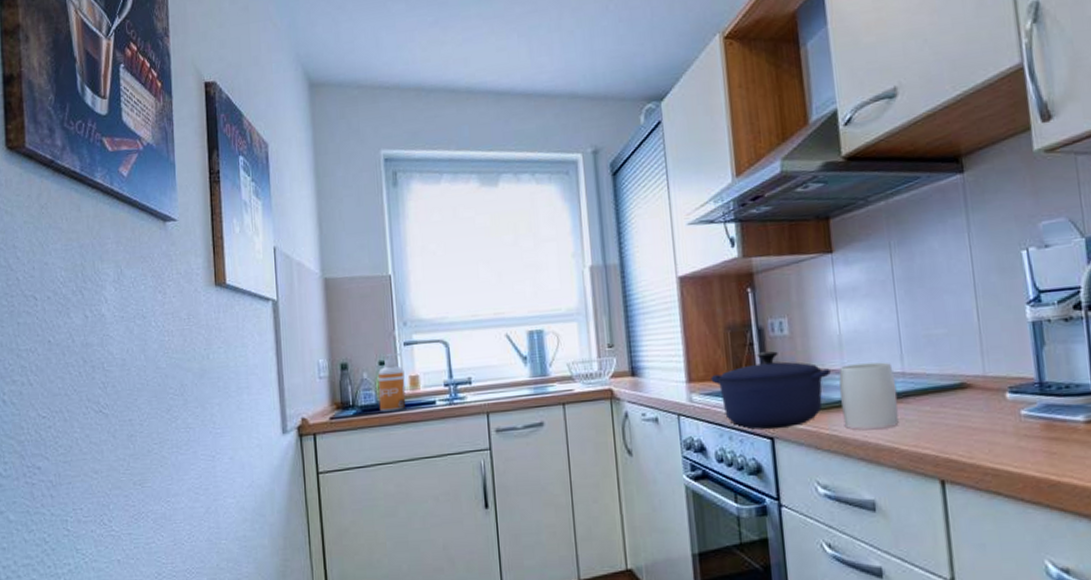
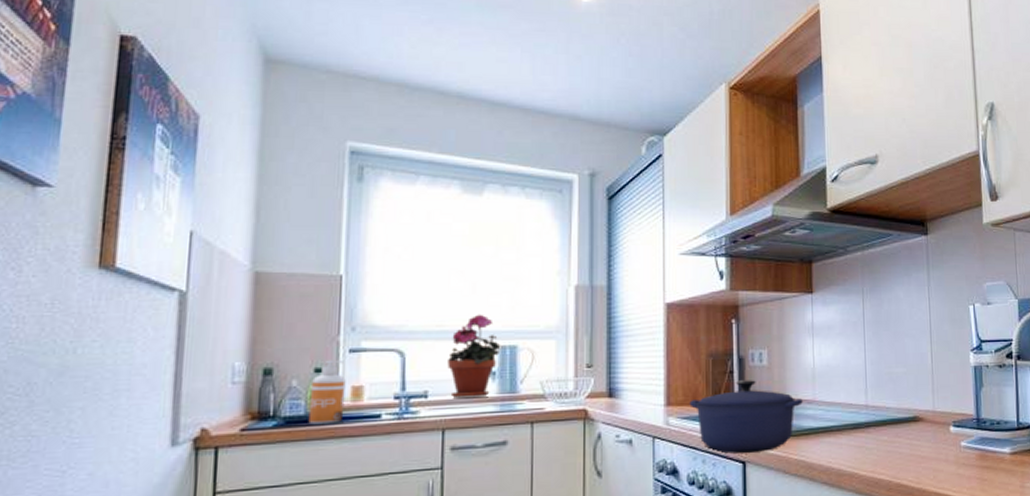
potted plant: none [485,301,531,384] -> present [448,314,503,399]
mug: present [839,362,899,431] -> none [809,395,861,457]

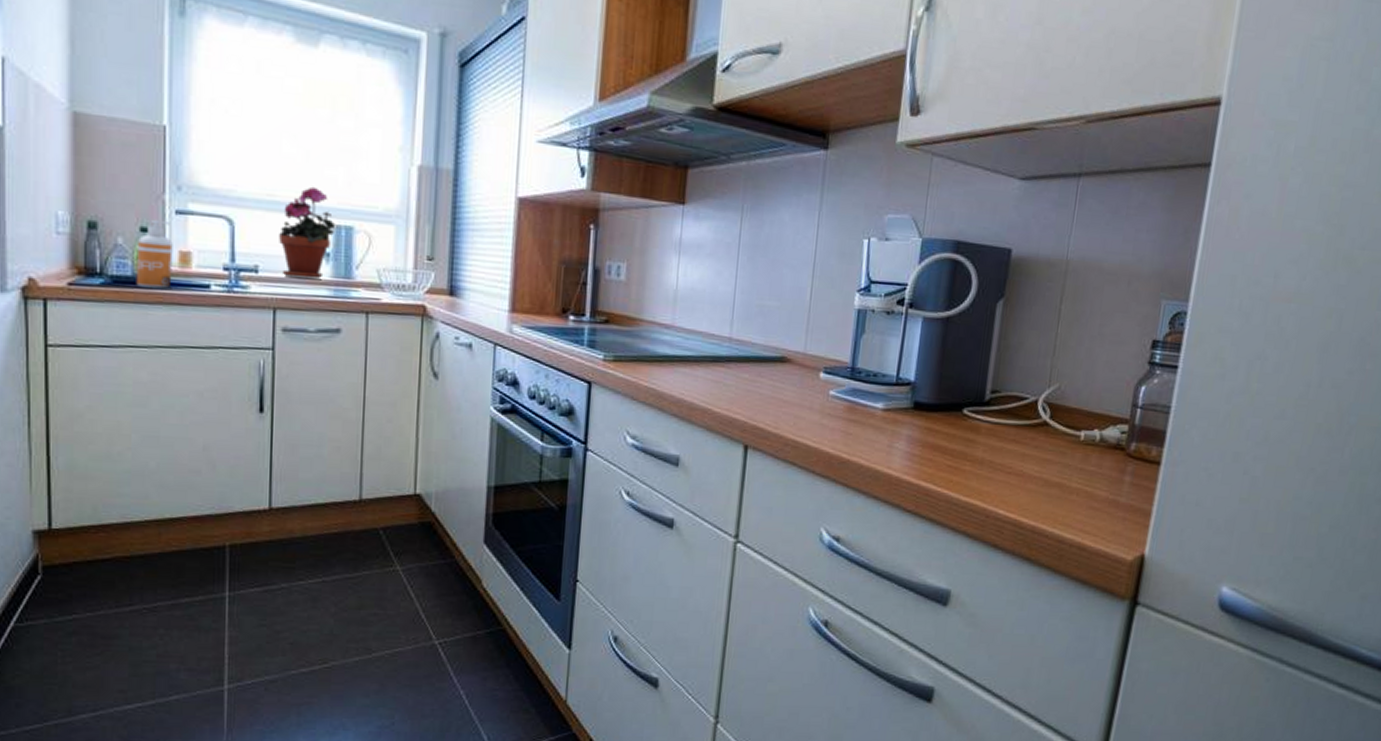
cooking pot: present [689,380,803,454] -> none [536,294,660,374]

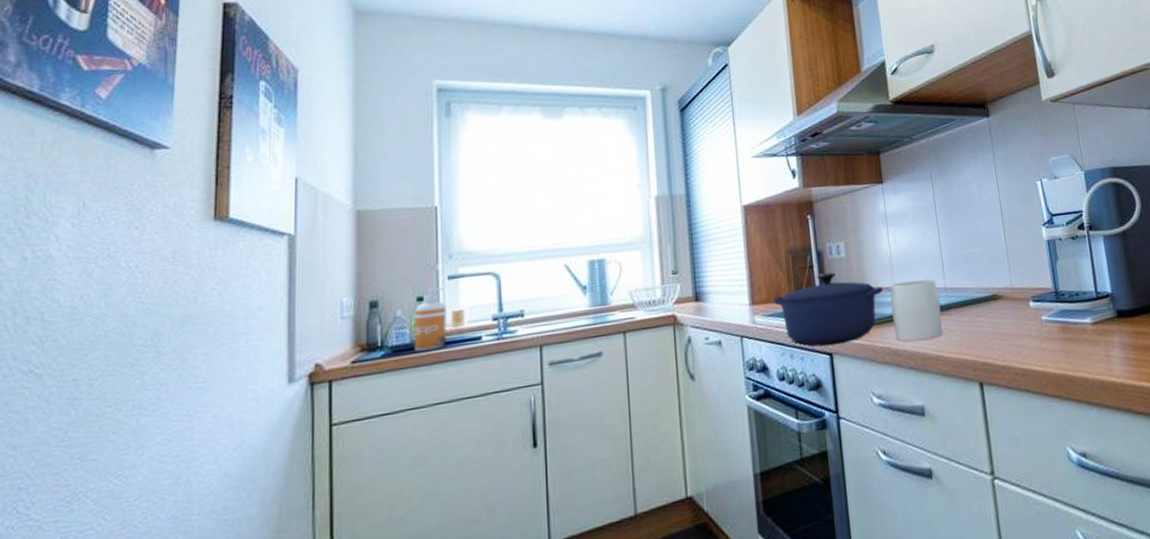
potted plant: present [279,186,338,280] -> none [540,231,591,316]
cooking pot: none [536,294,660,374] -> present [773,272,883,347]
mug: none [663,321,722,390] -> present [890,279,943,343]

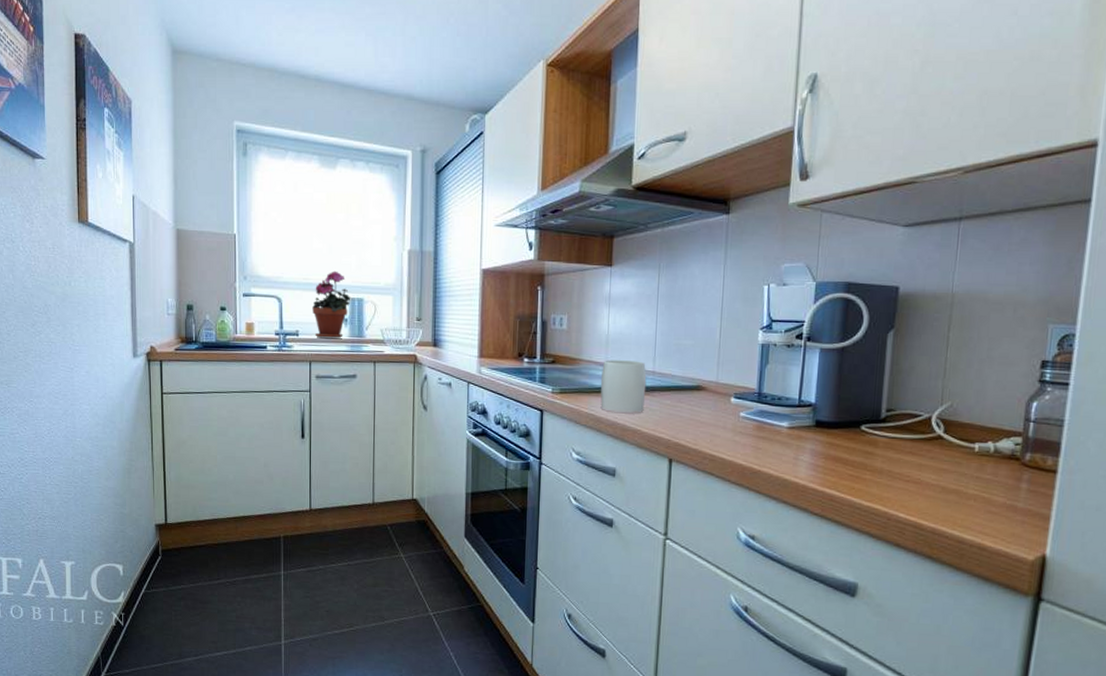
soap dispenser: present [414,287,447,352] -> none [218,301,242,350]
potted plant: none [540,231,591,316] -> present [312,270,352,339]
cooking pot: present [773,272,883,347] -> none [498,341,596,403]

